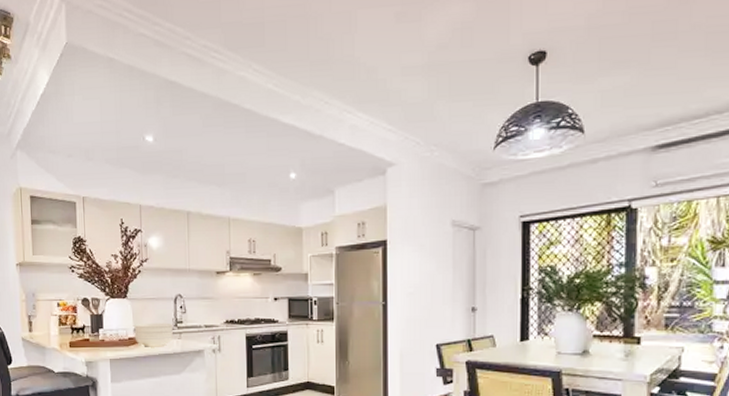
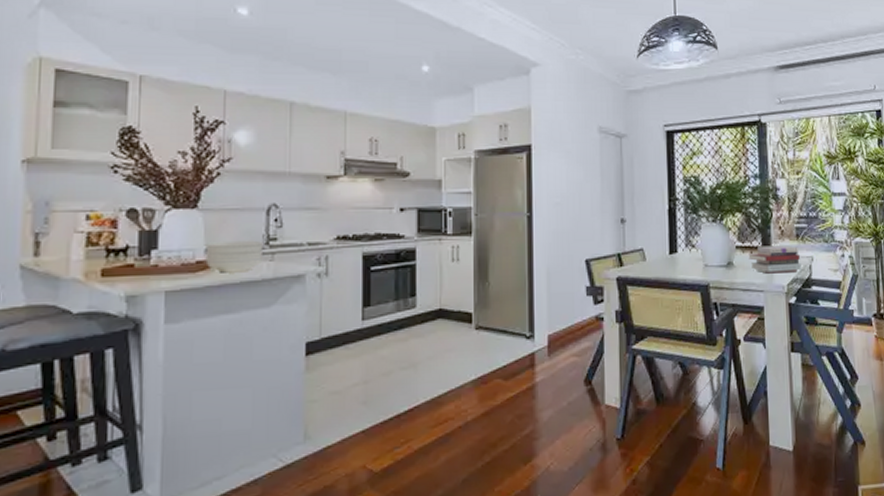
books: none [607,335,669,363] -> present [748,245,802,274]

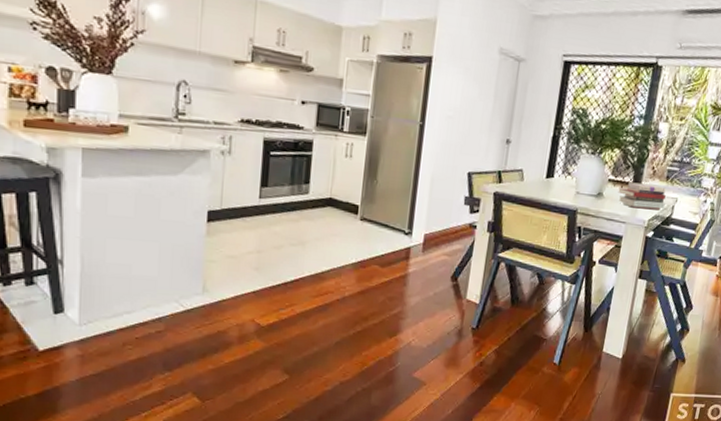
bowl: present [205,240,264,273] -> none [119,109,173,141]

